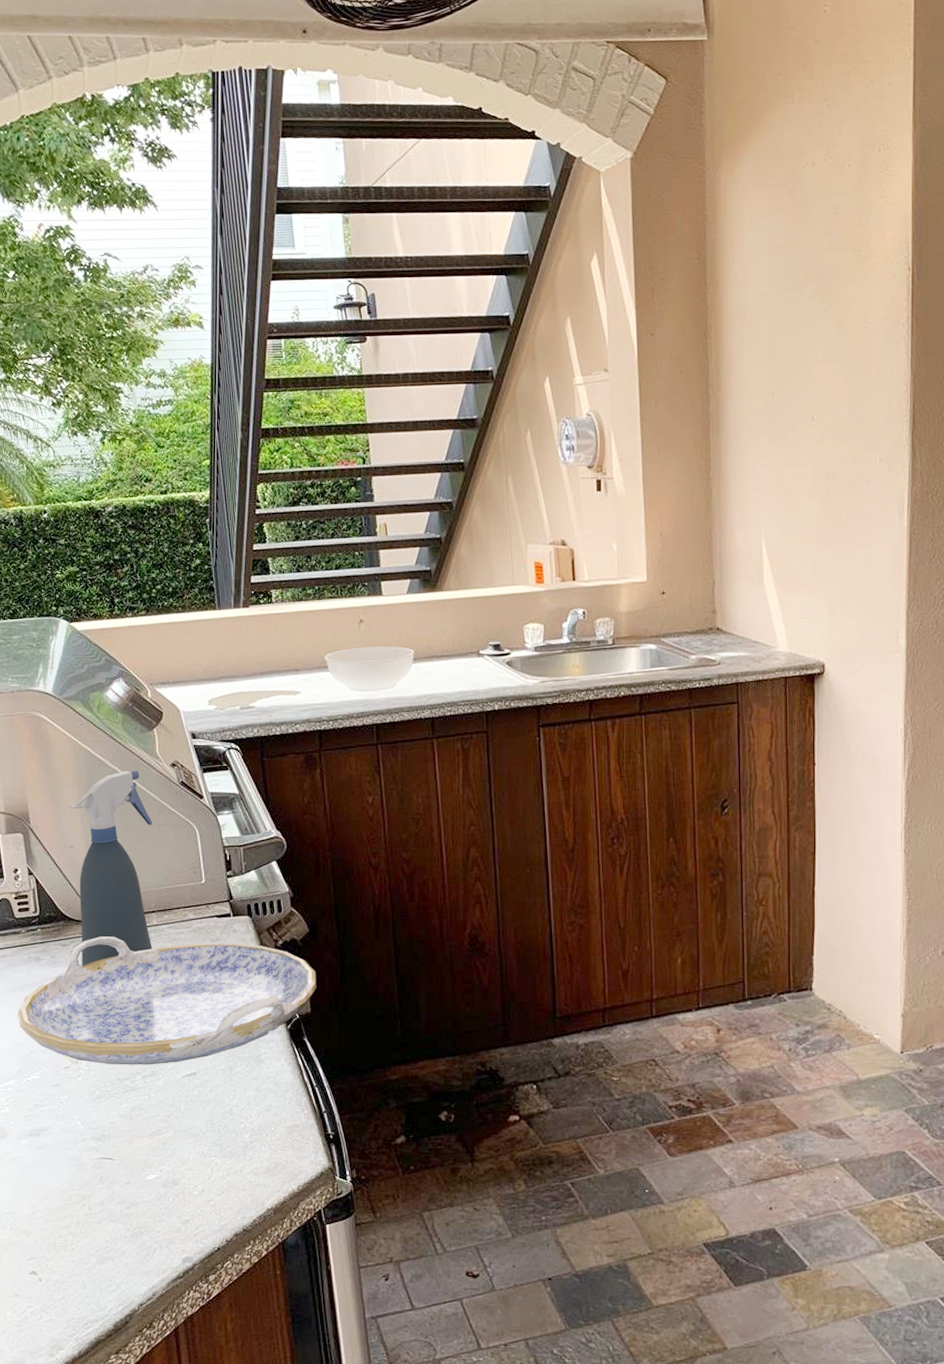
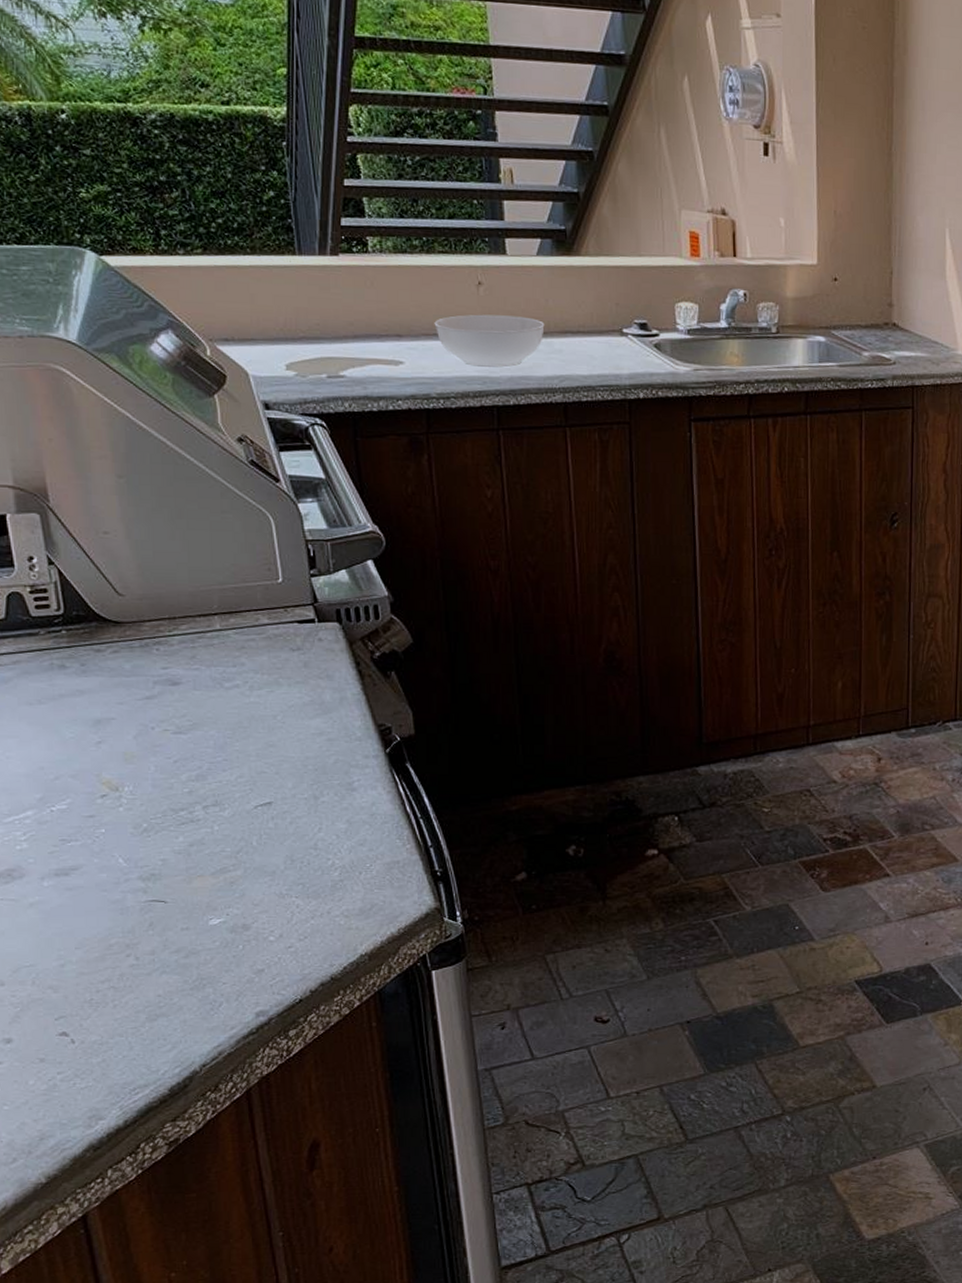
serving tray: present [18,936,317,1065] -> none [36,641,422,793]
spray bottle: present [69,769,152,966] -> none [102,442,215,677]

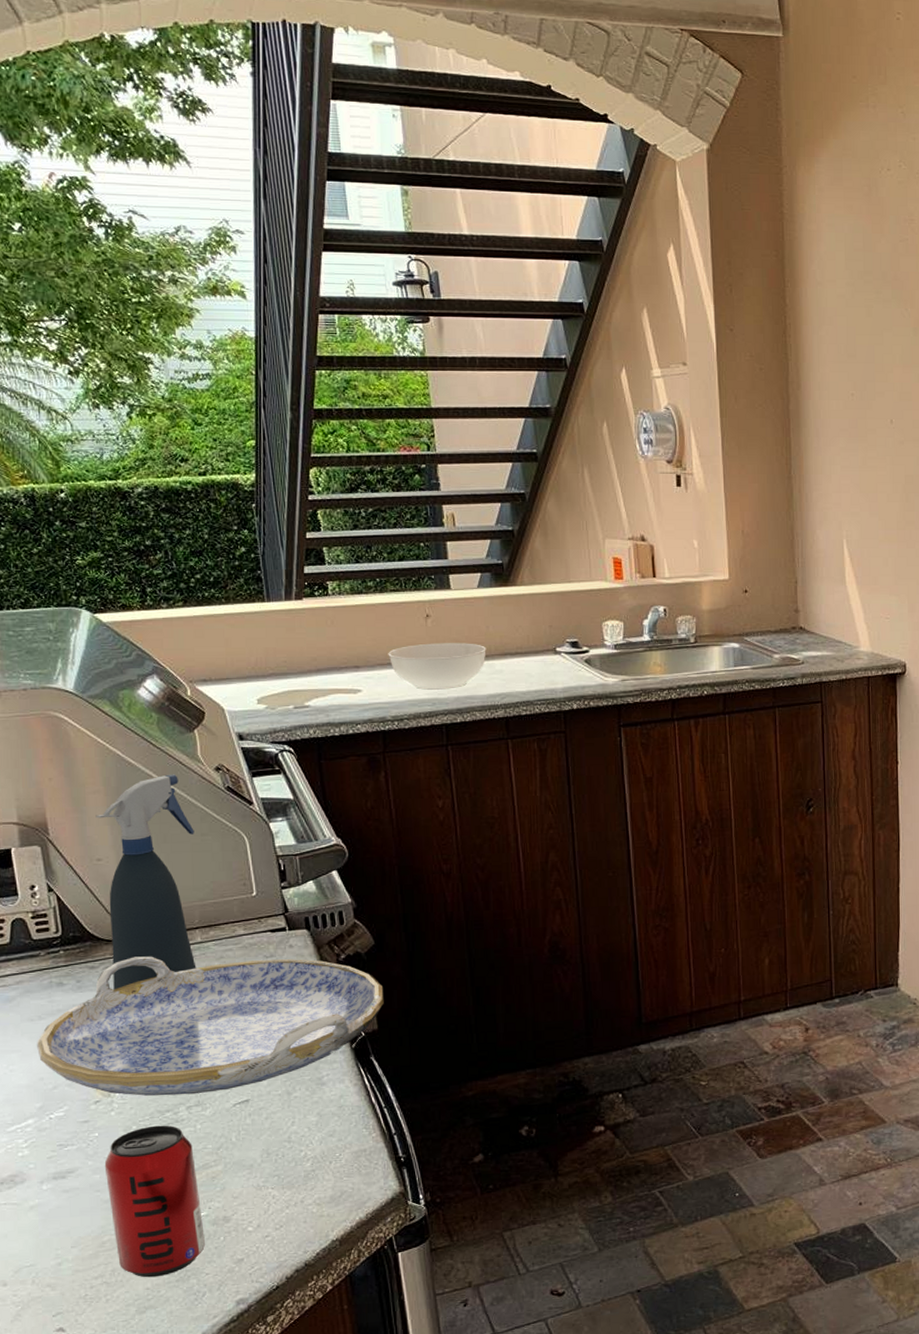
serving tray: none [36,641,422,793] -> present [37,956,384,1096]
spray bottle: none [102,442,215,677] -> present [95,774,197,990]
beer can: none [111,824,223,984] -> present [104,1125,206,1278]

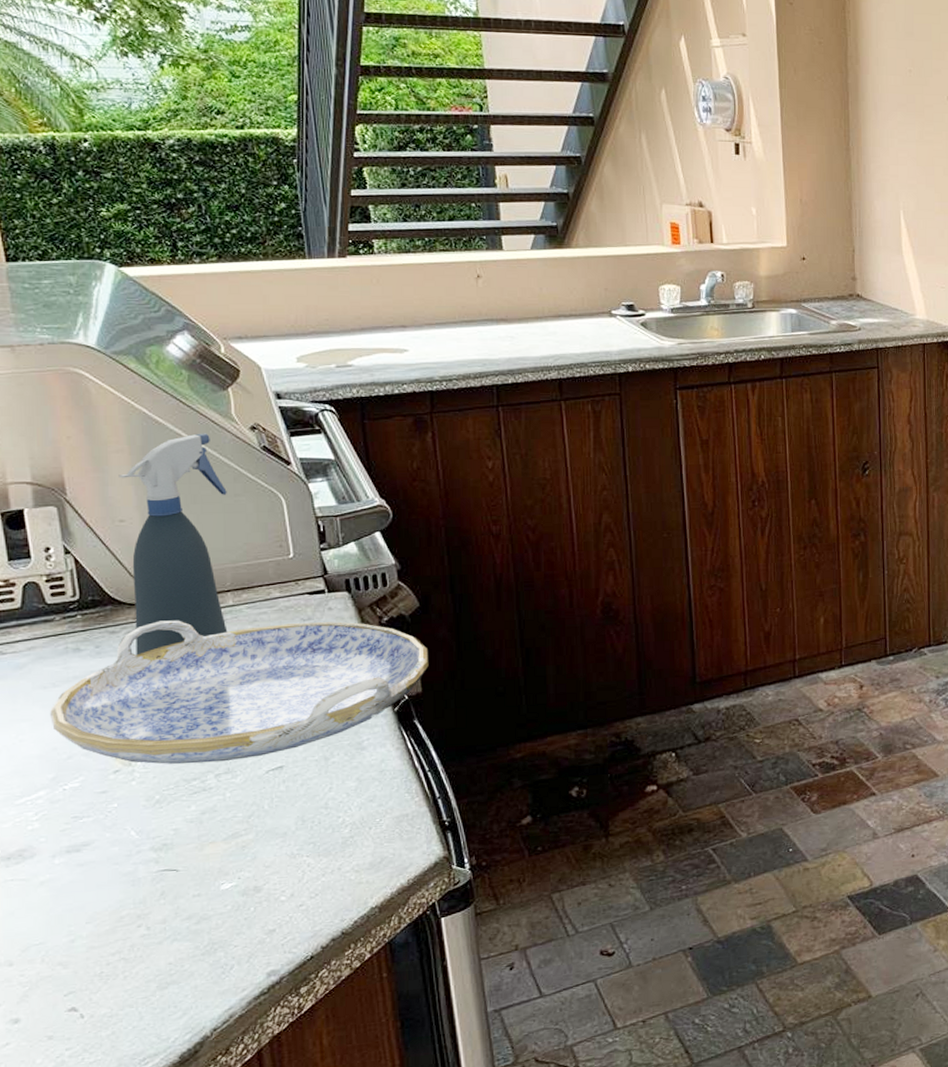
beer can: present [104,1125,206,1278] -> none [124,794,235,952]
bowl: present [388,643,487,690] -> none [436,304,540,350]

